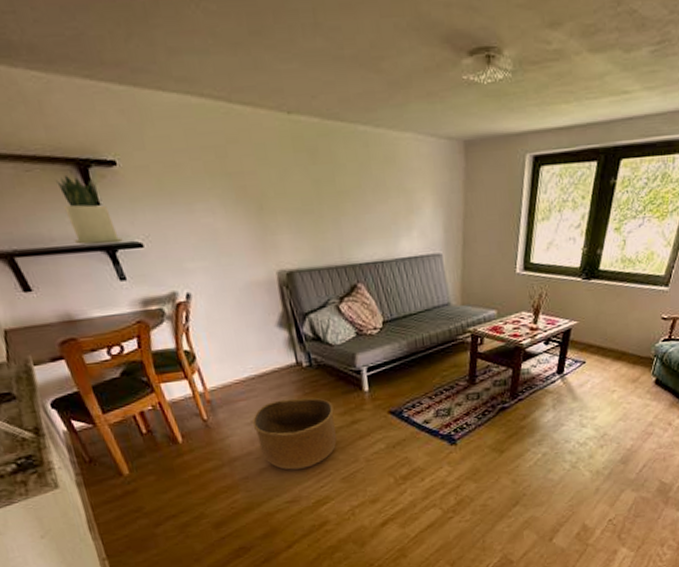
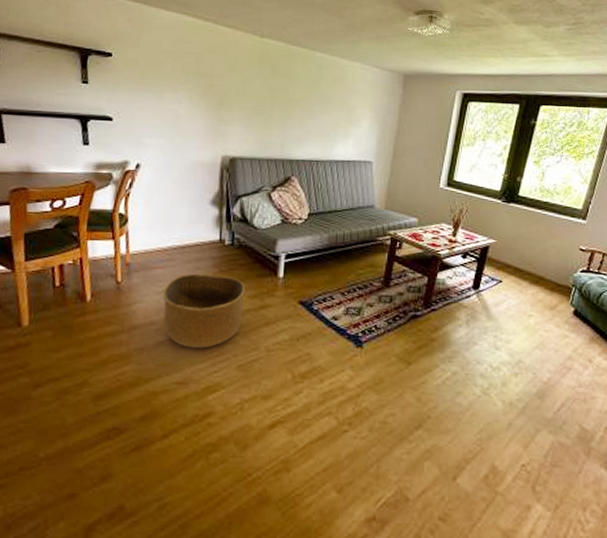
planter: present [56,174,123,245] -> none [56,58,97,115]

